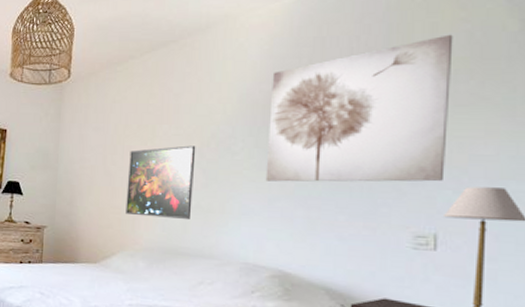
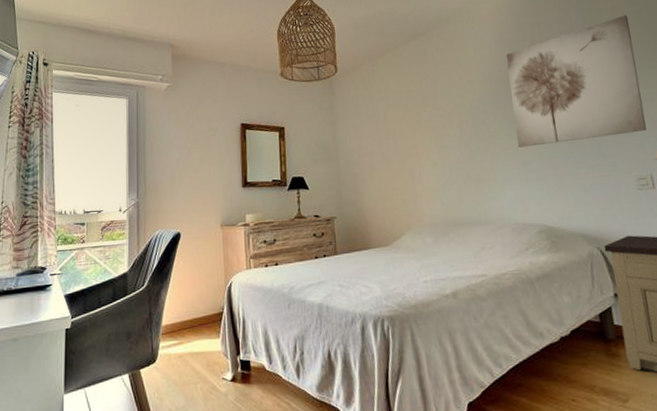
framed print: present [126,145,196,220] -> none [401,123,464,194]

